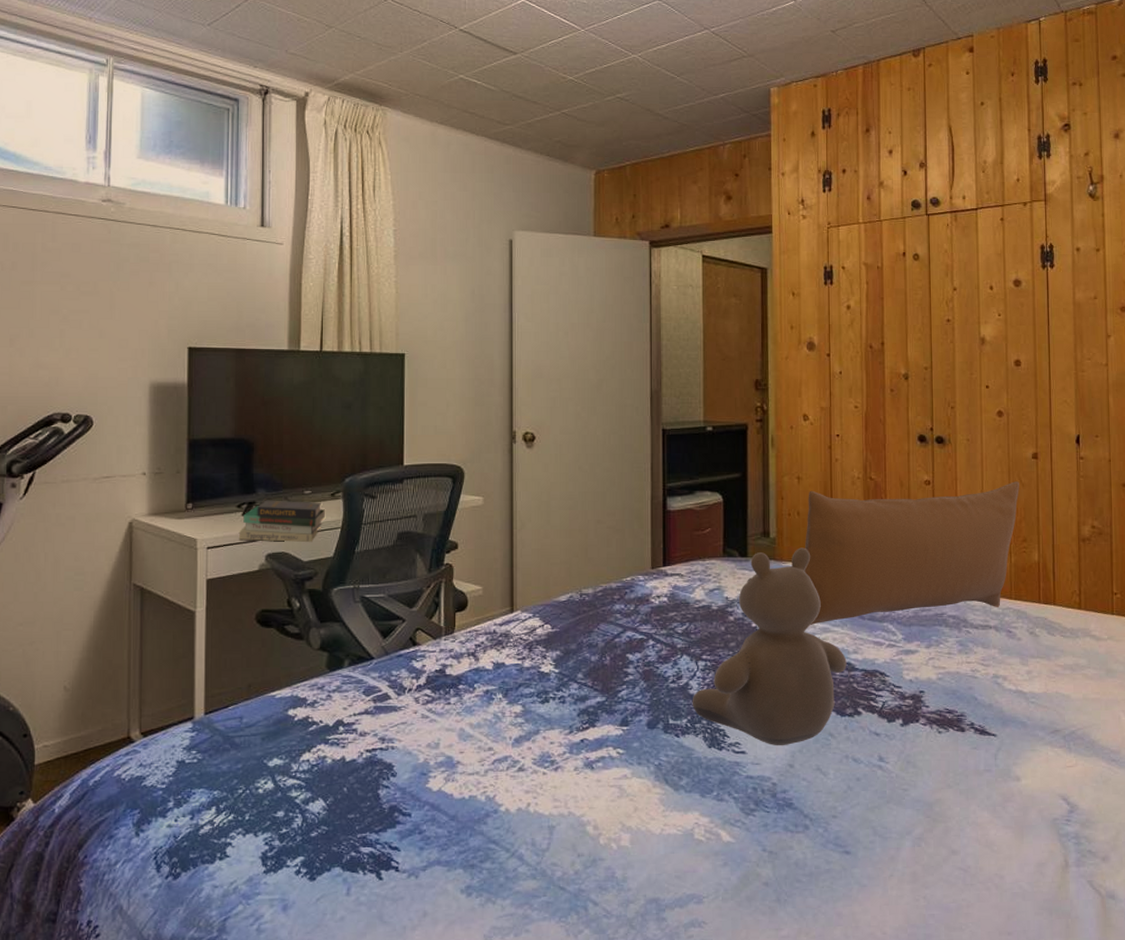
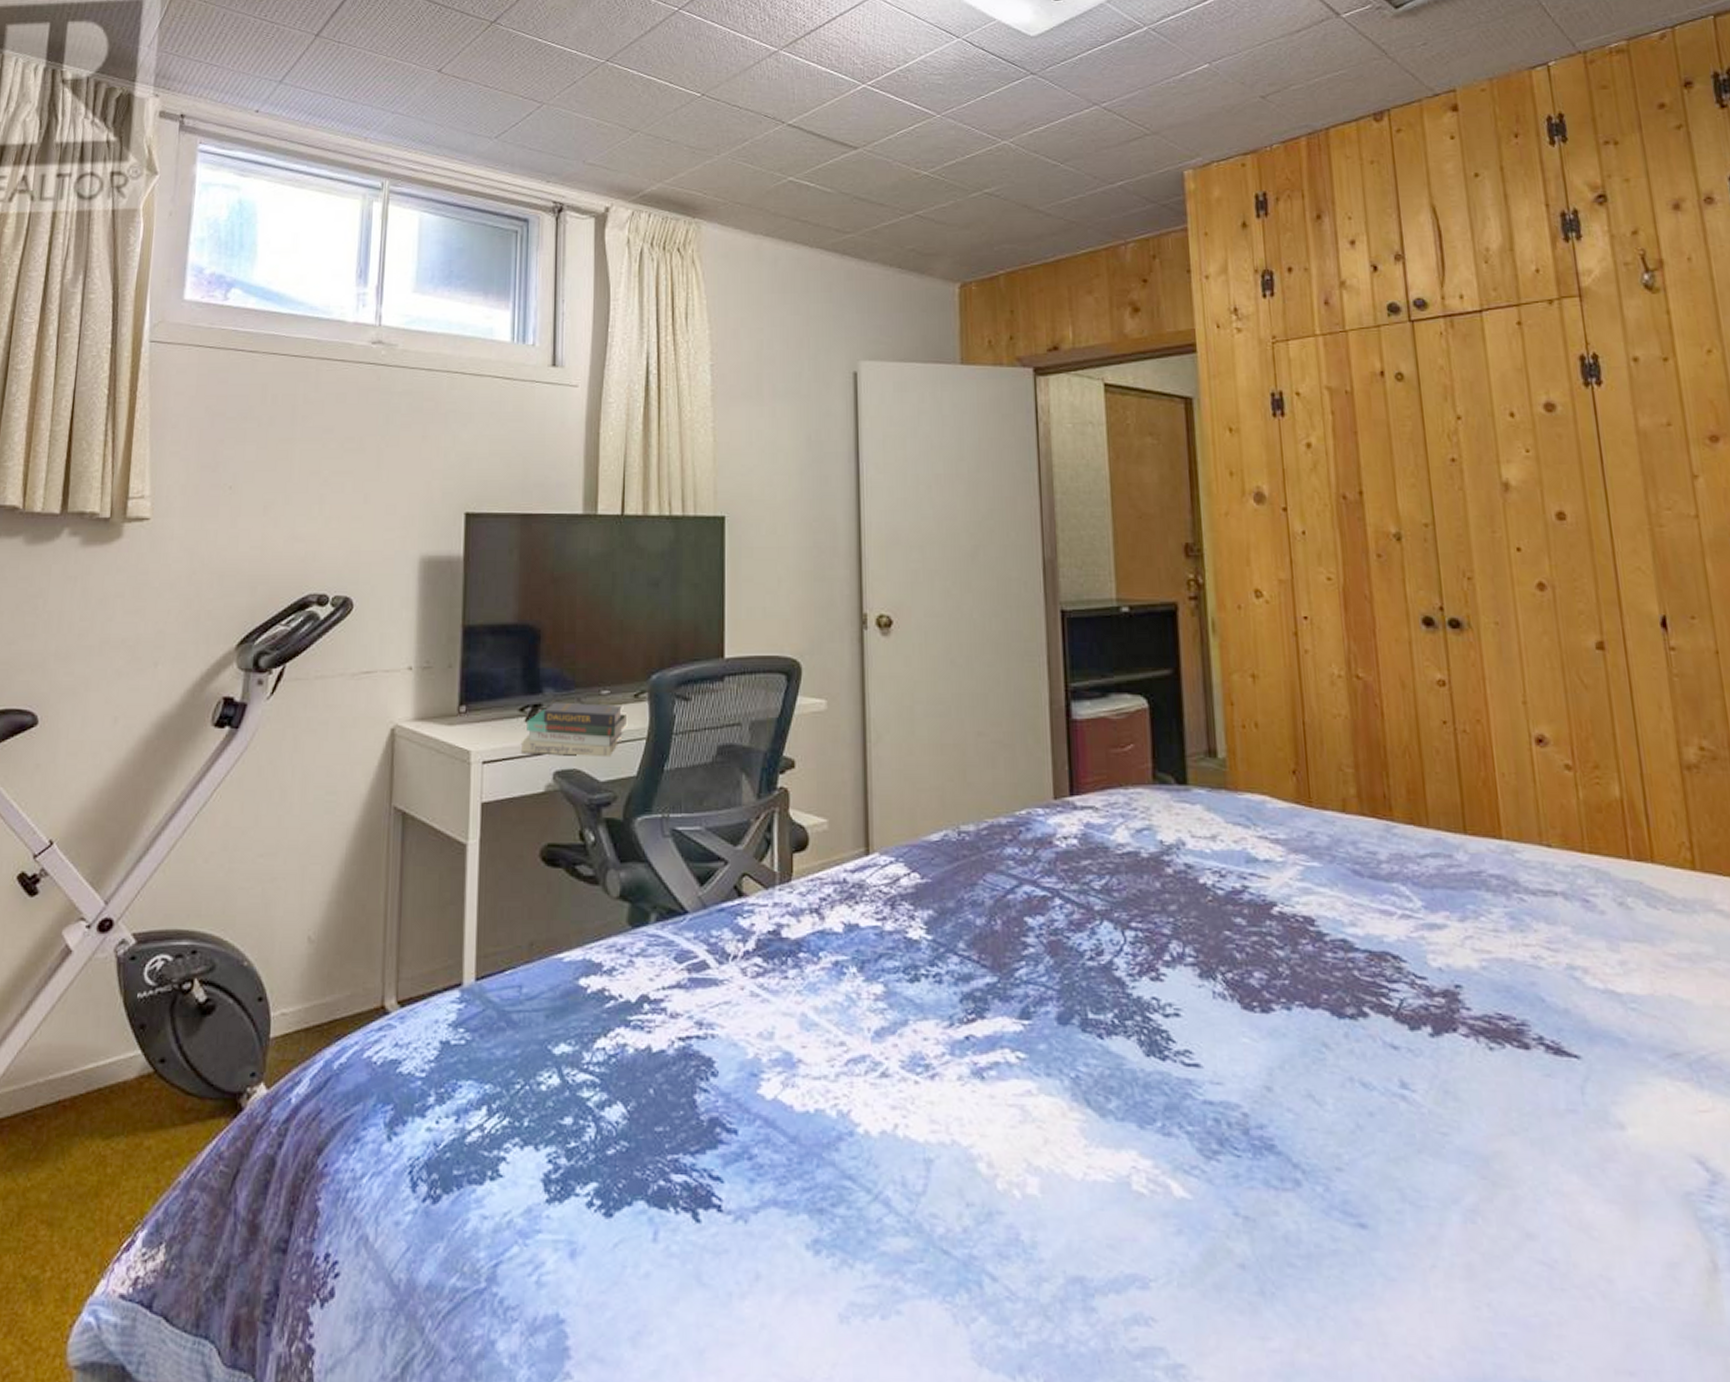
teddy bear: present [692,547,847,746] -> none [1118,773,1342,1059]
pillow: present [804,481,1019,626] -> none [1268,682,1581,885]

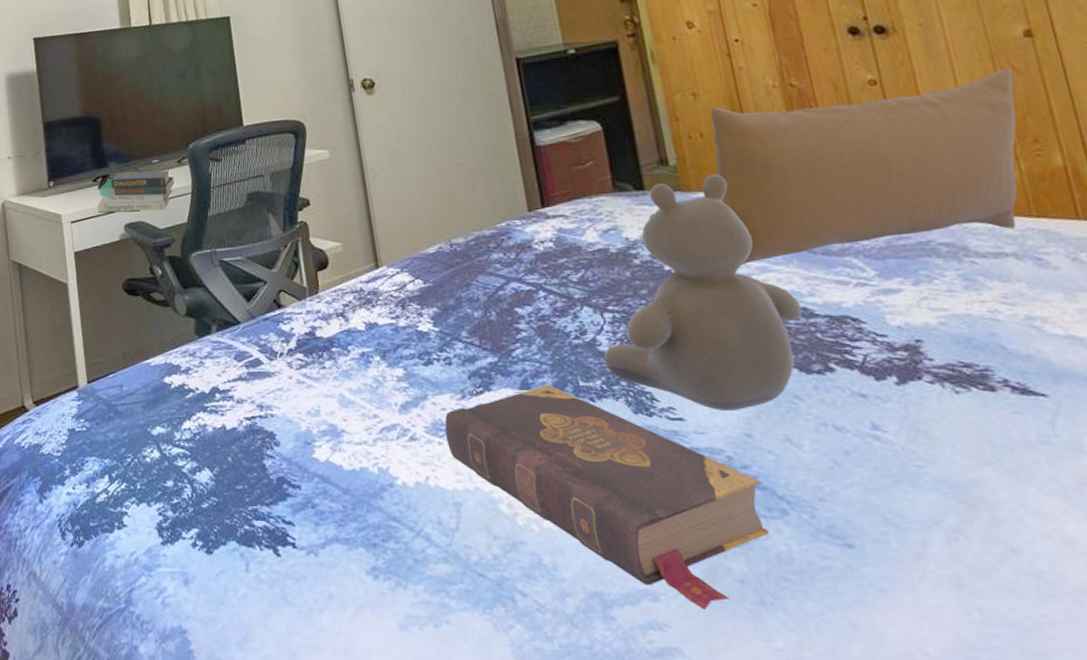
book: none [924,1014,1279,1300] -> present [444,384,770,609]
teddy bear: none [1118,773,1342,1059] -> present [603,174,803,412]
pillow: none [1268,682,1581,885] -> present [710,67,1018,266]

